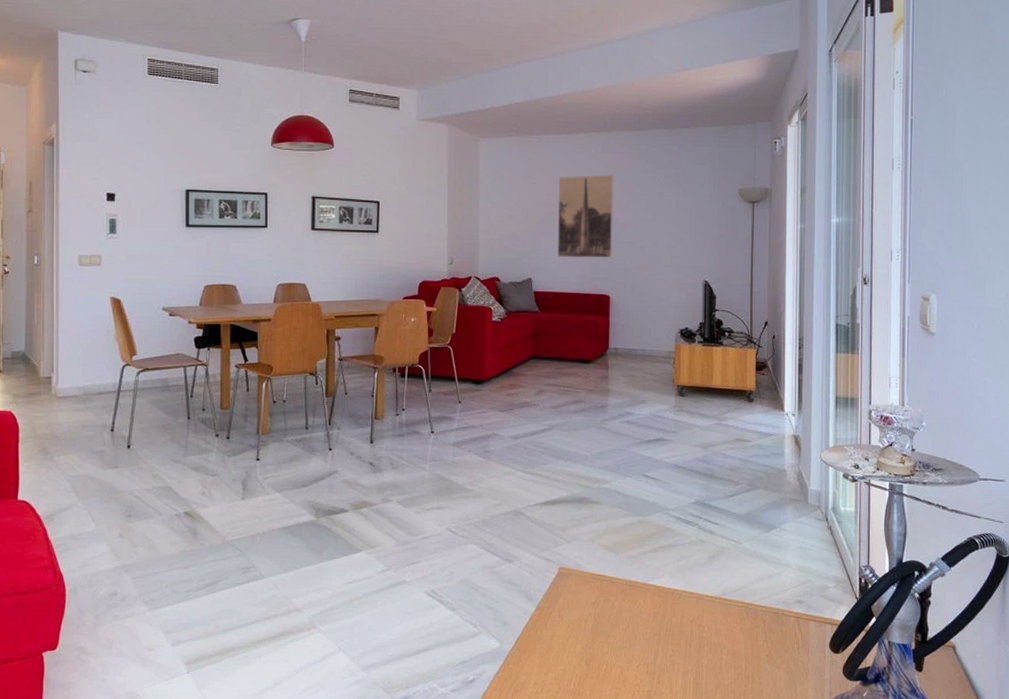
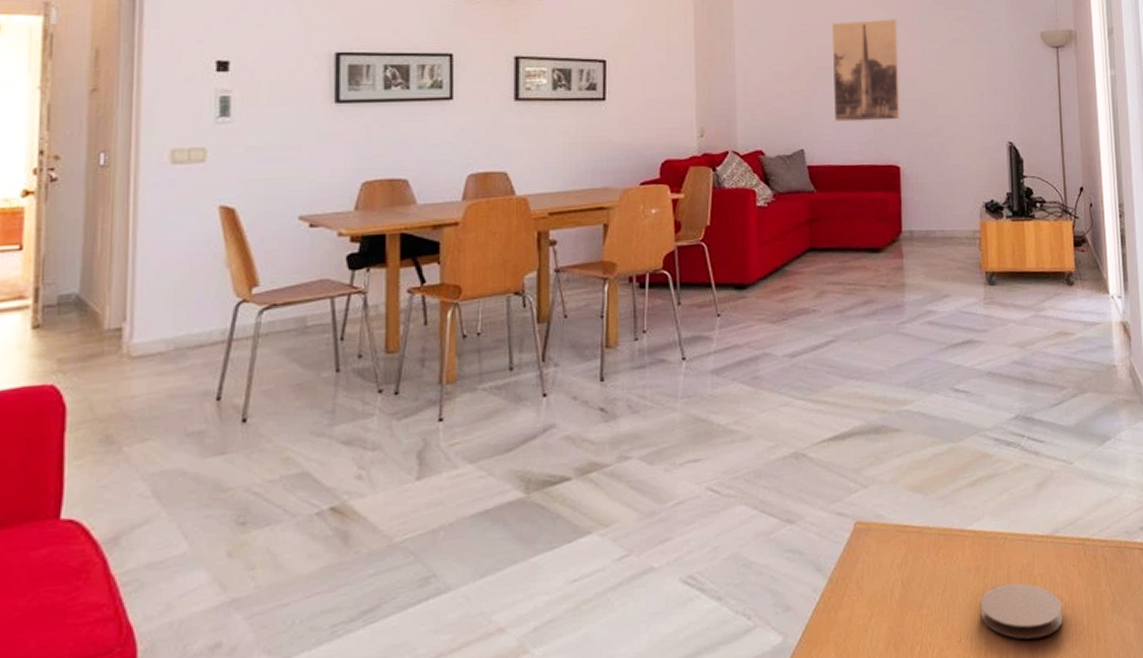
coaster: none [656,629,725,673] -> present [980,583,1063,640]

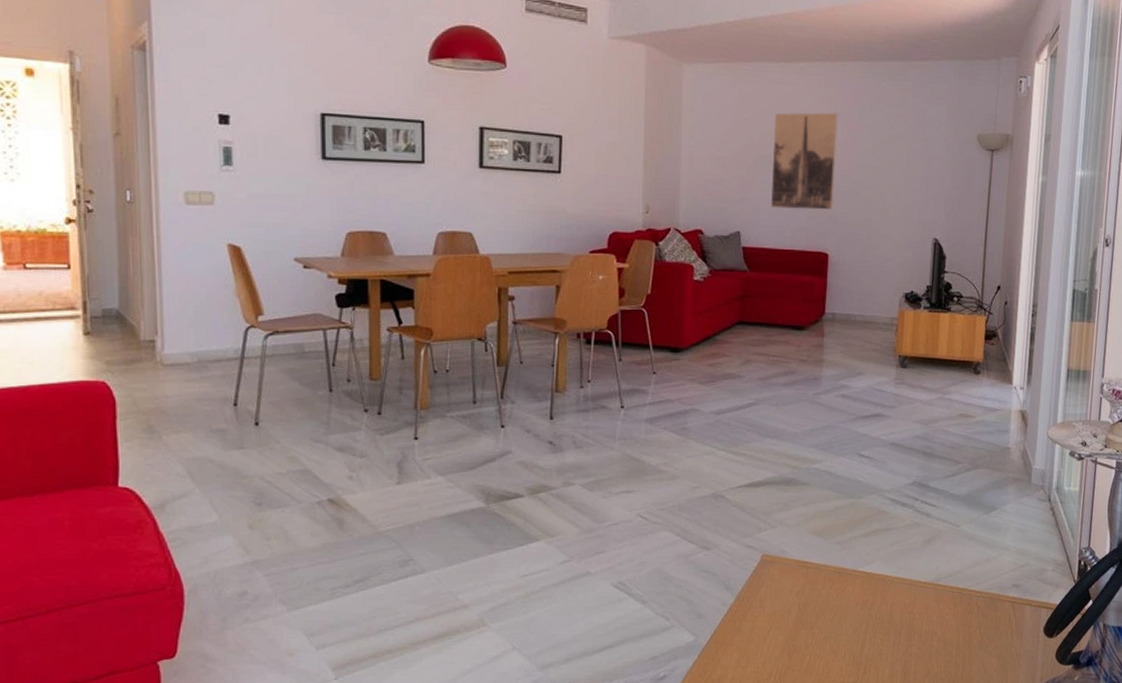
coaster: present [980,583,1063,640] -> none [863,617,936,662]

